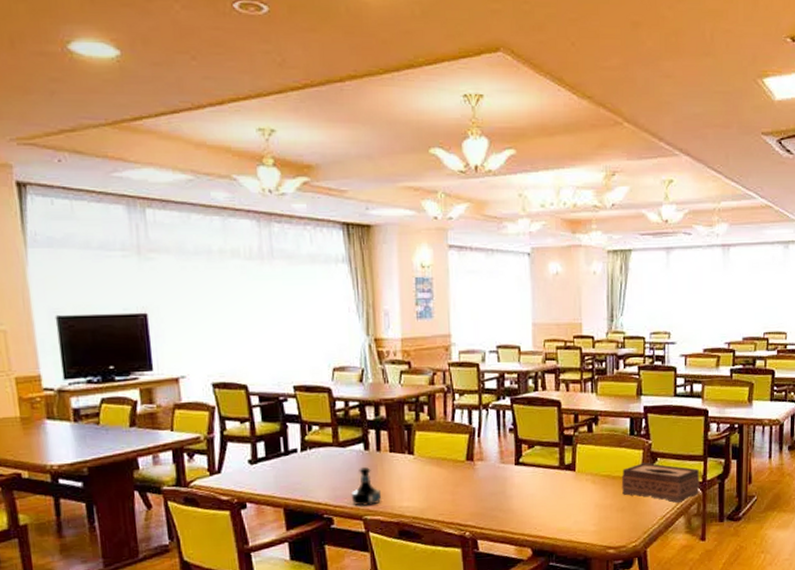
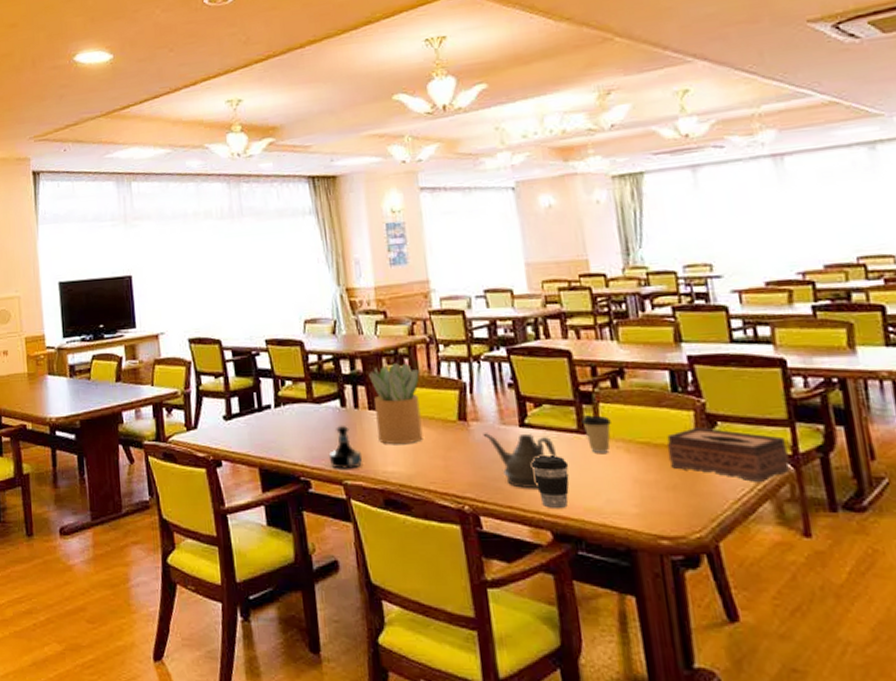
potted plant: none [392,409,436,483] -> present [369,362,423,444]
teapot: none [485,470,542,516] -> present [483,433,558,489]
coffee cup: none [522,488,550,531] -> present [532,456,570,509]
coffee cup: none [563,454,584,485] -> present [581,415,611,453]

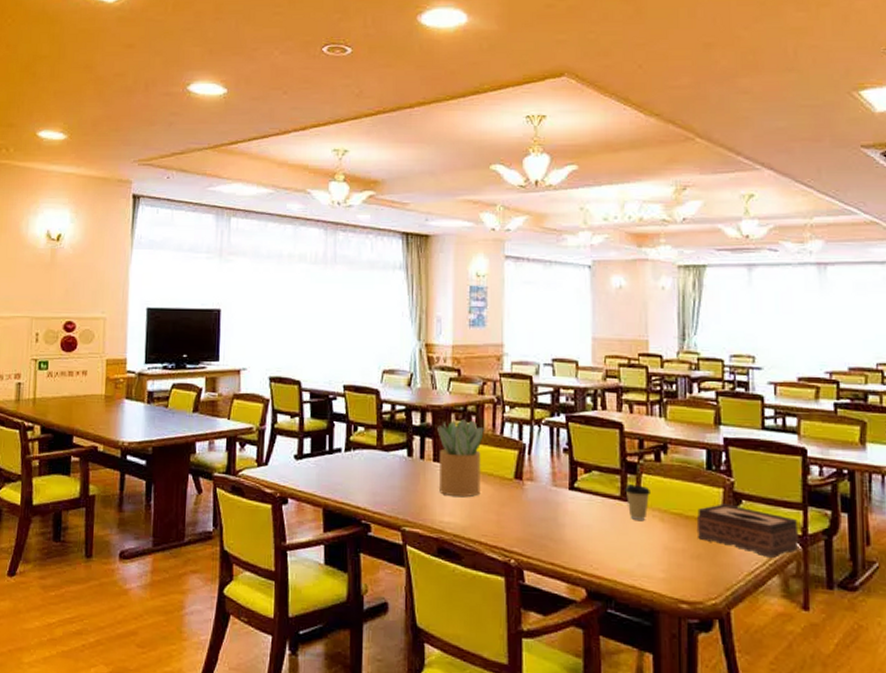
tequila bottle: present [328,425,363,469] -> none [390,473,422,516]
teapot: present [483,433,558,489] -> none [535,493,600,549]
coffee cup: present [532,456,570,509] -> none [576,518,609,569]

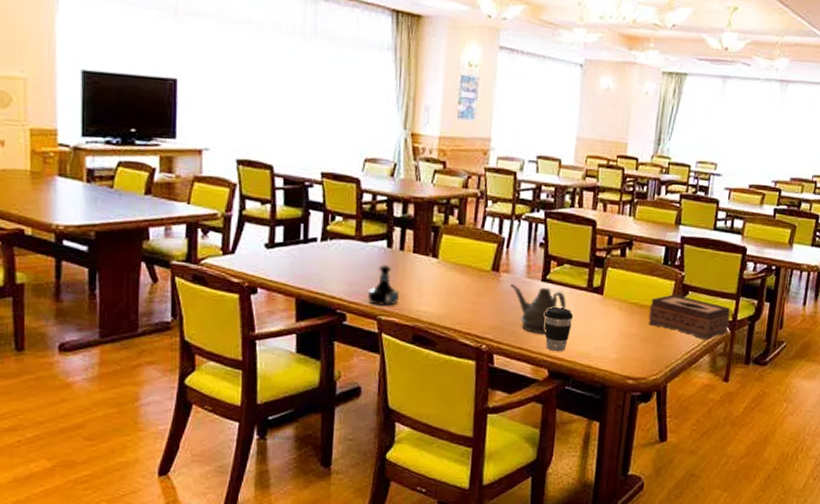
tequila bottle: none [390,473,422,516] -> present [367,264,400,306]
potted plant: present [437,418,484,497] -> none [418,211,466,287]
teapot: none [535,493,600,549] -> present [510,284,567,335]
coffee cup: none [576,518,609,569] -> present [544,307,574,352]
coffee cup: present [625,484,650,520] -> none [591,277,614,309]

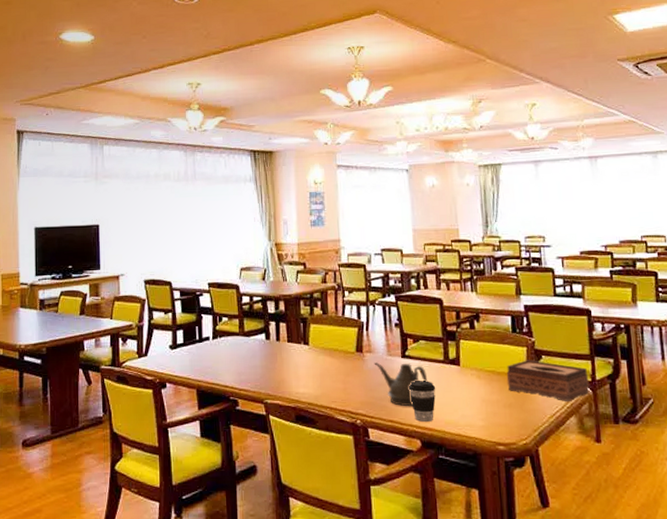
tequila bottle: present [367,264,400,306] -> none [253,354,281,390]

